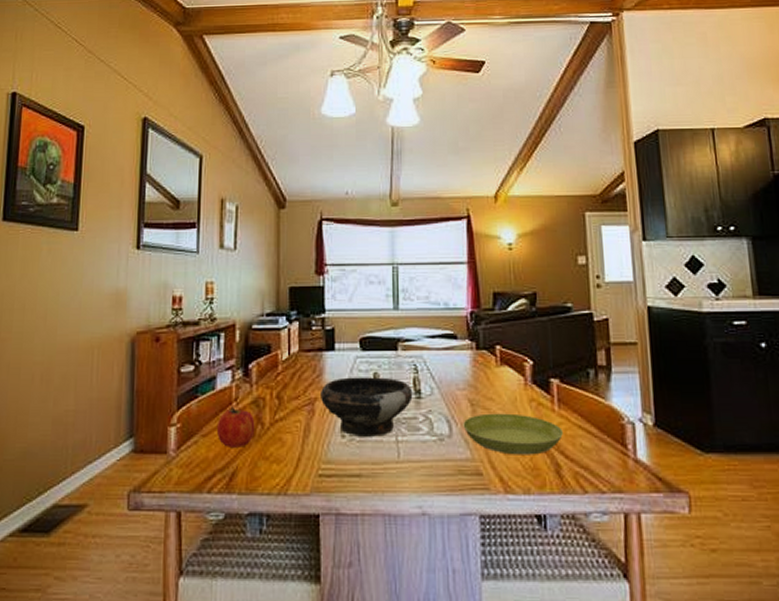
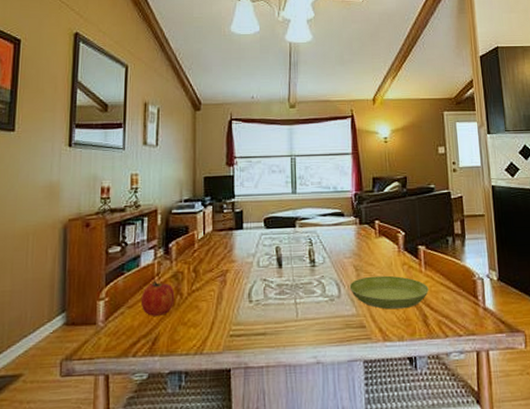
bowl: present [319,377,413,437] -> none [230,250,308,301]

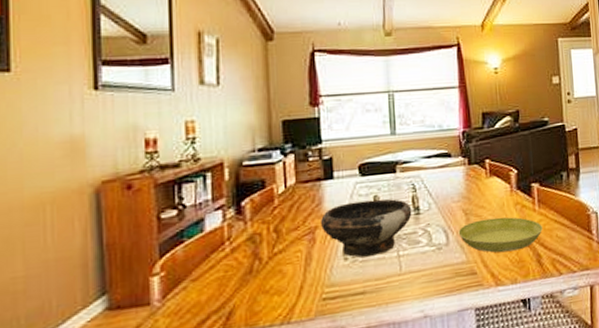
fruit: present [140,281,175,316] -> none [208,246,252,288]
bowl: none [230,250,308,301] -> present [320,199,412,258]

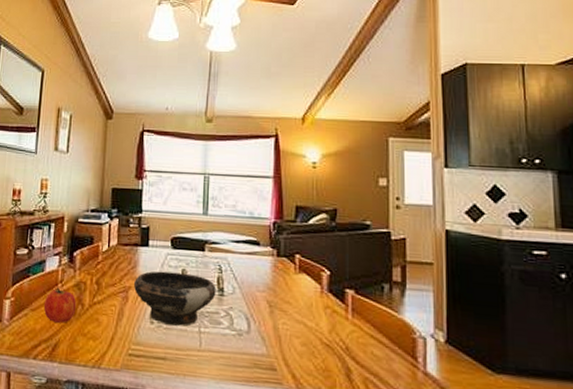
fruit: none [208,246,252,288] -> present [43,287,76,323]
saucer: present [458,217,542,253] -> none [260,315,355,358]

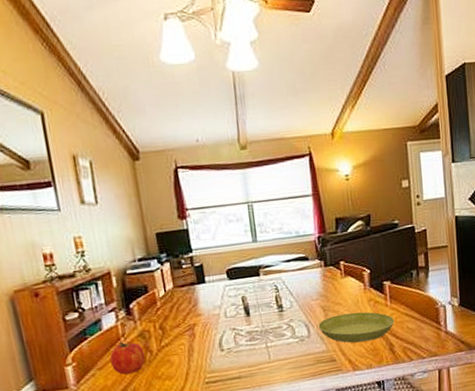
bowl: present [133,271,216,326] -> none [197,299,277,349]
saucer: none [260,315,355,358] -> present [318,312,394,343]

